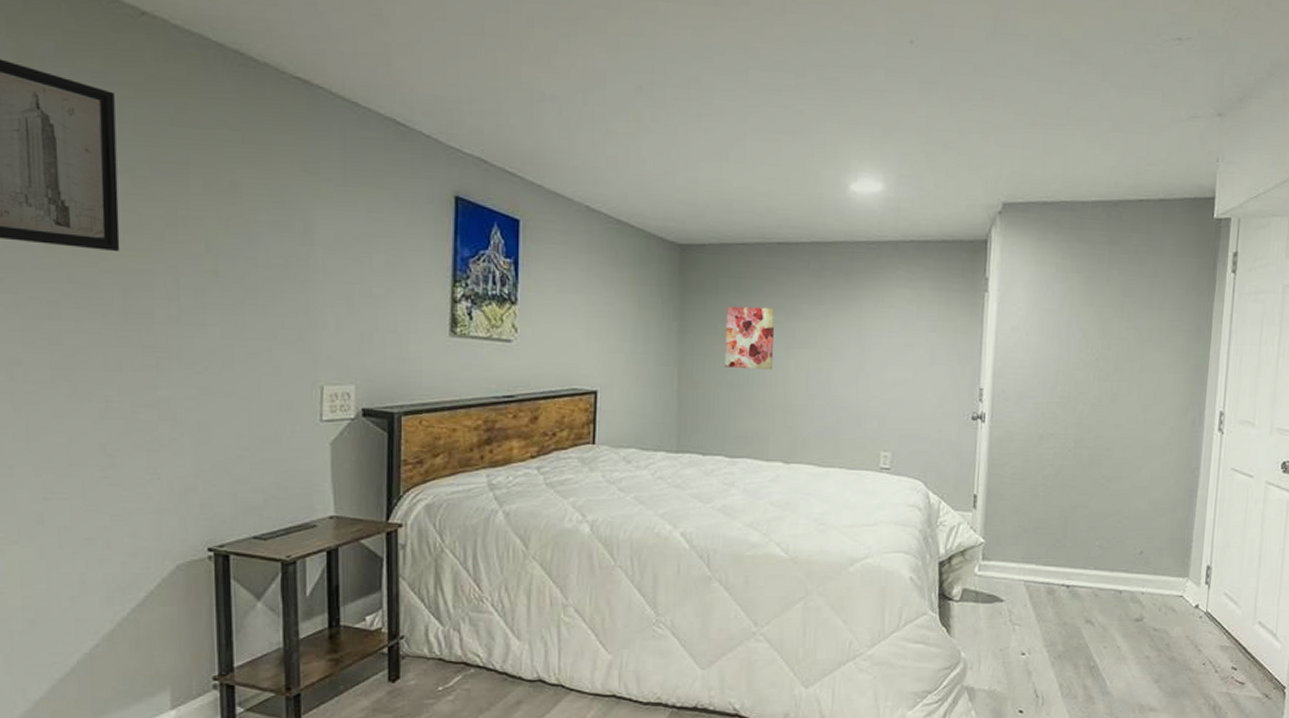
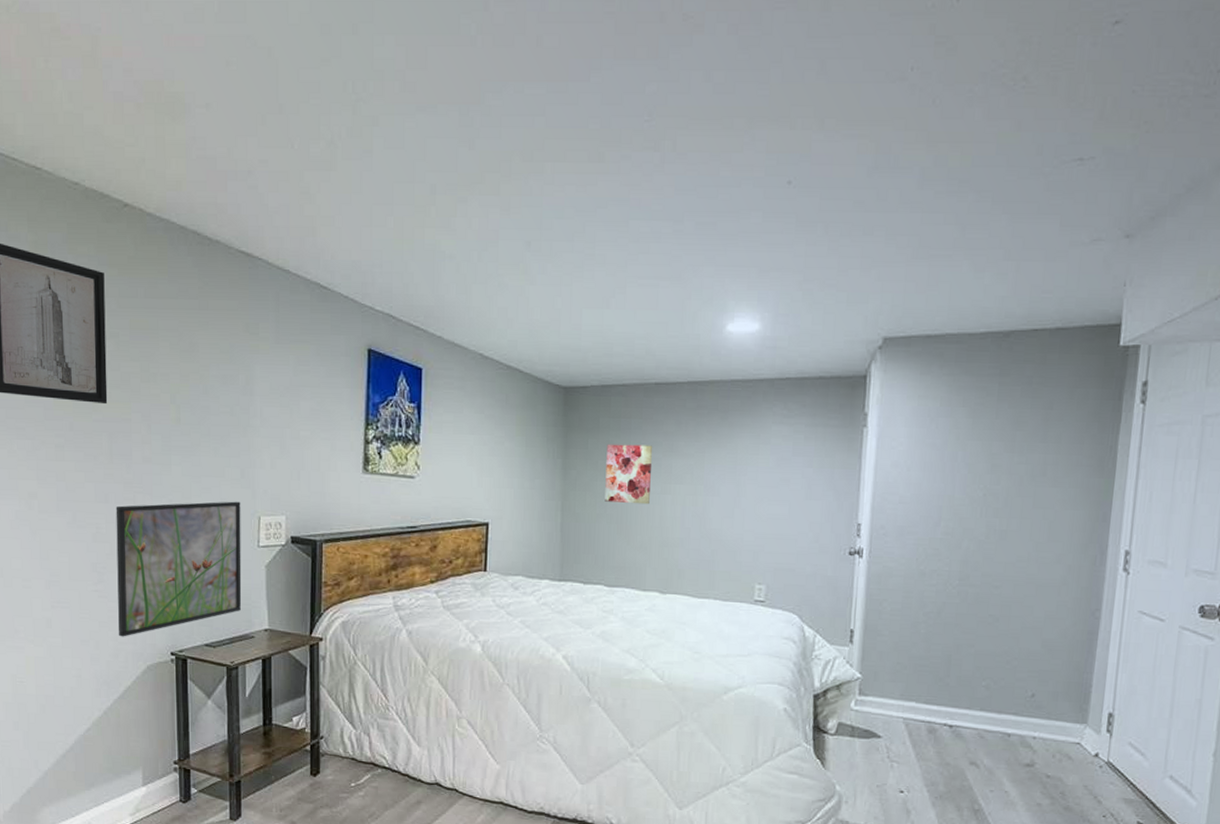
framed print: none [132,368,300,532] -> present [115,501,242,637]

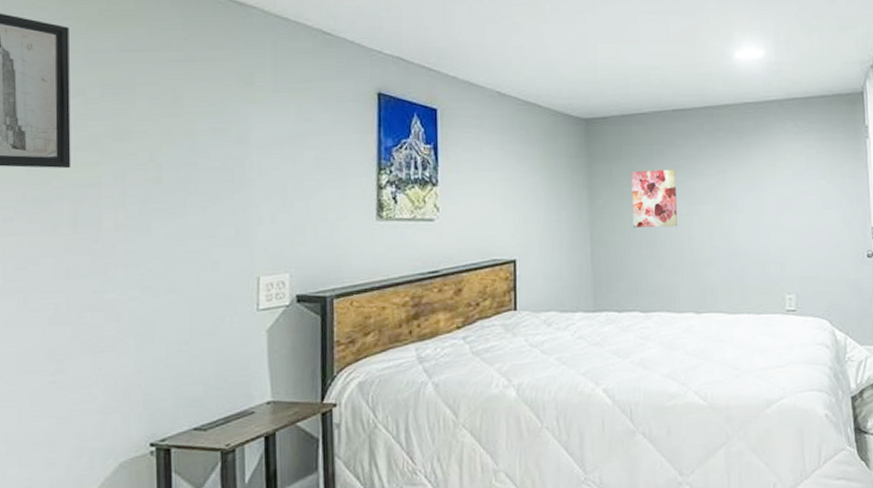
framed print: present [115,501,242,637] -> none [80,262,239,433]

